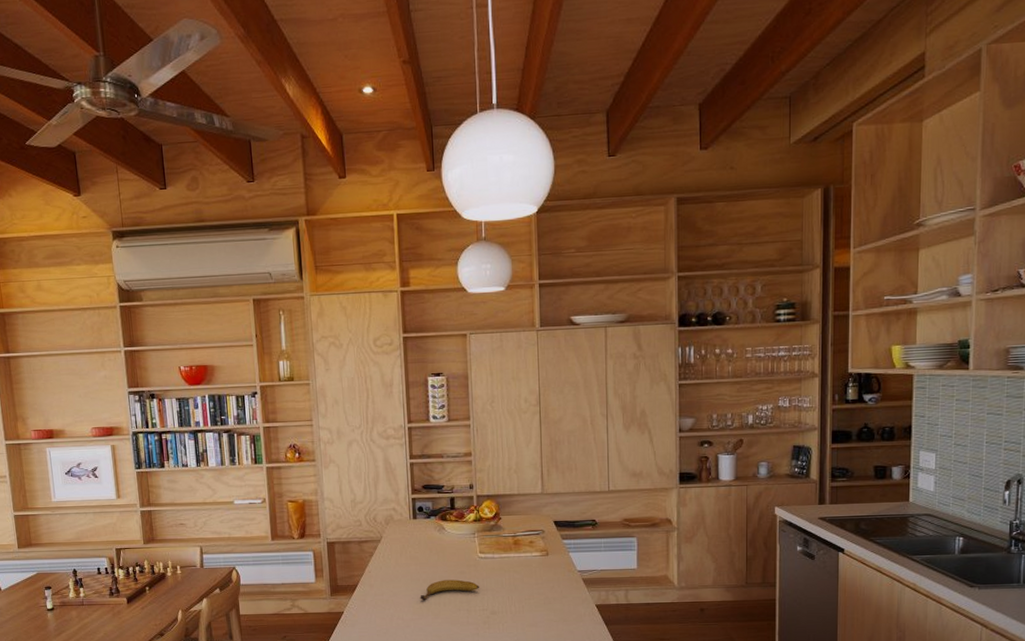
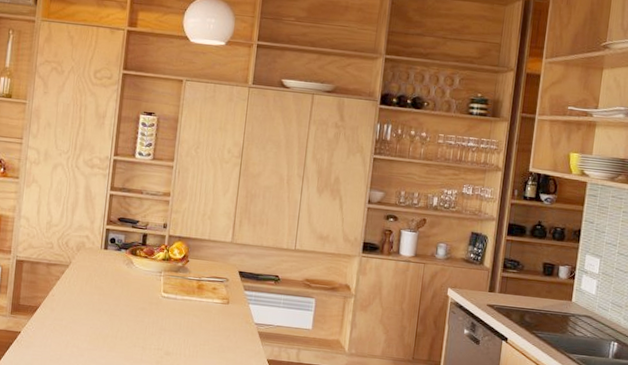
fruit: present [420,579,479,601] -> none [98,313,158,332]

